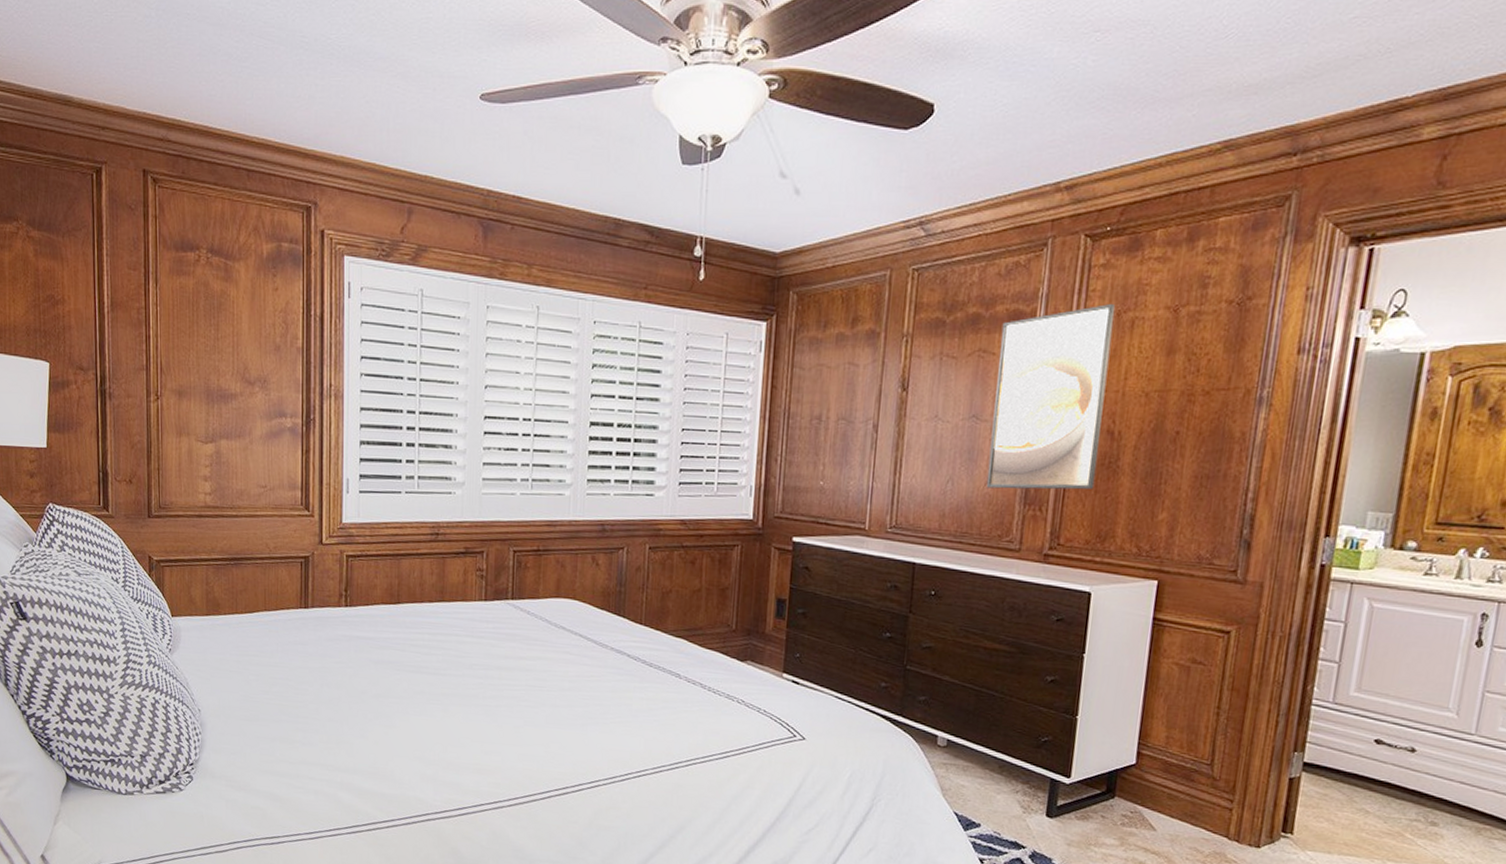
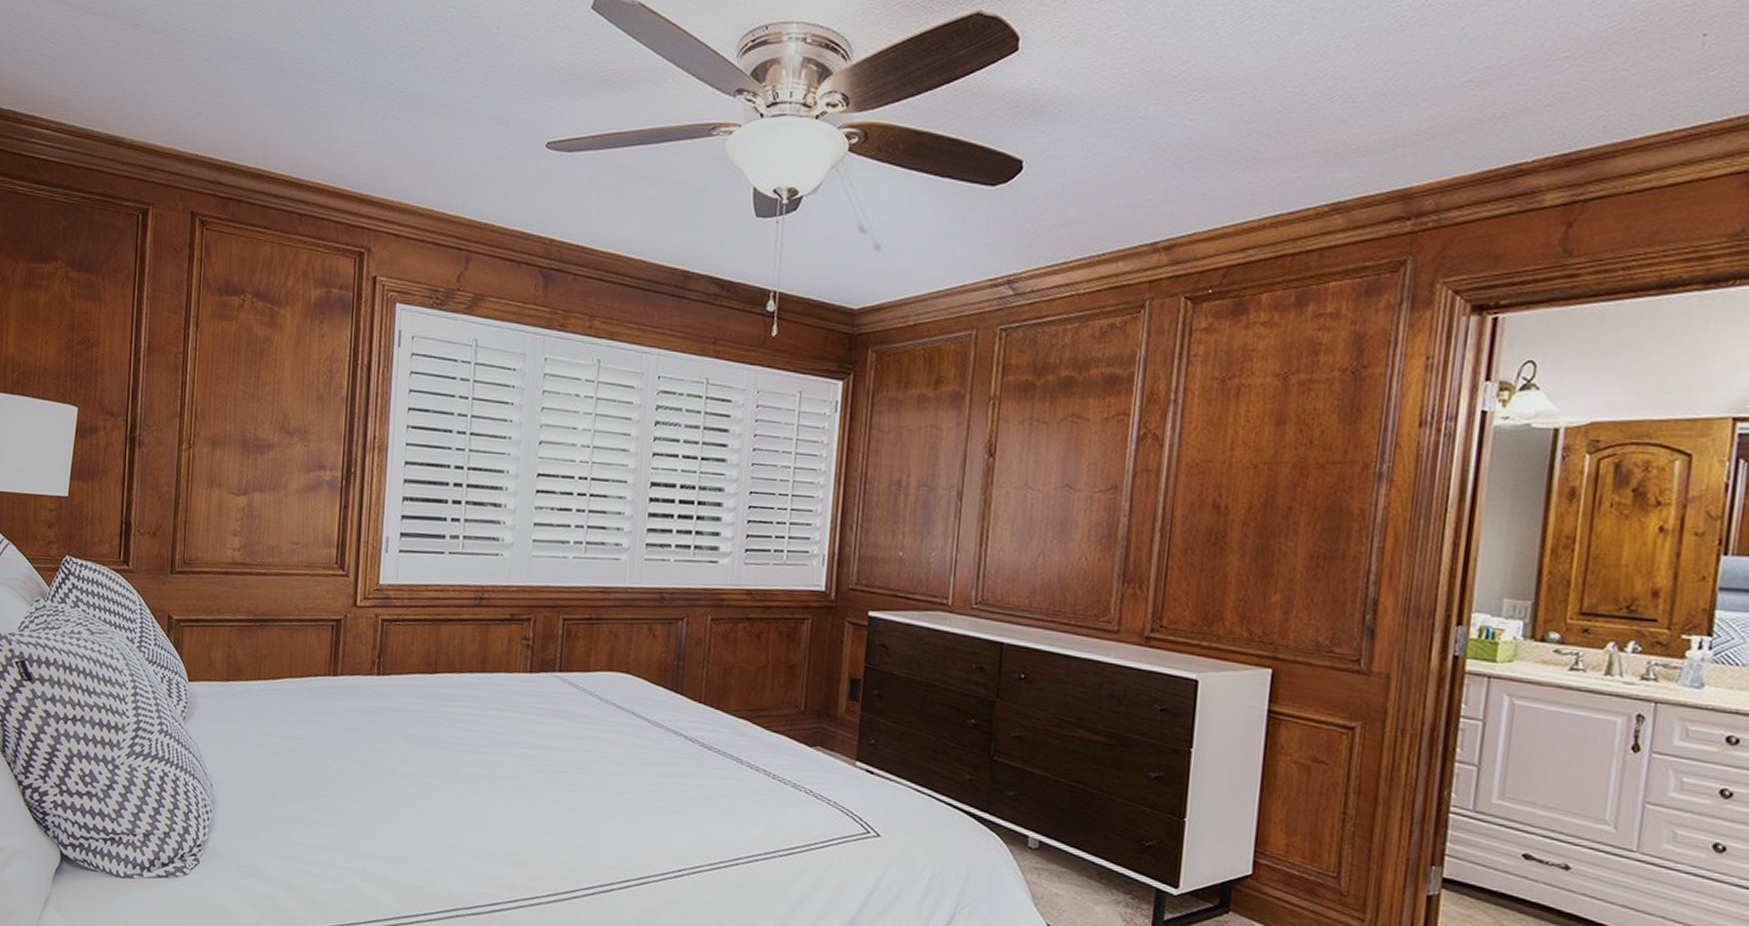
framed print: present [986,303,1116,490] -> none [1080,369,1220,568]

